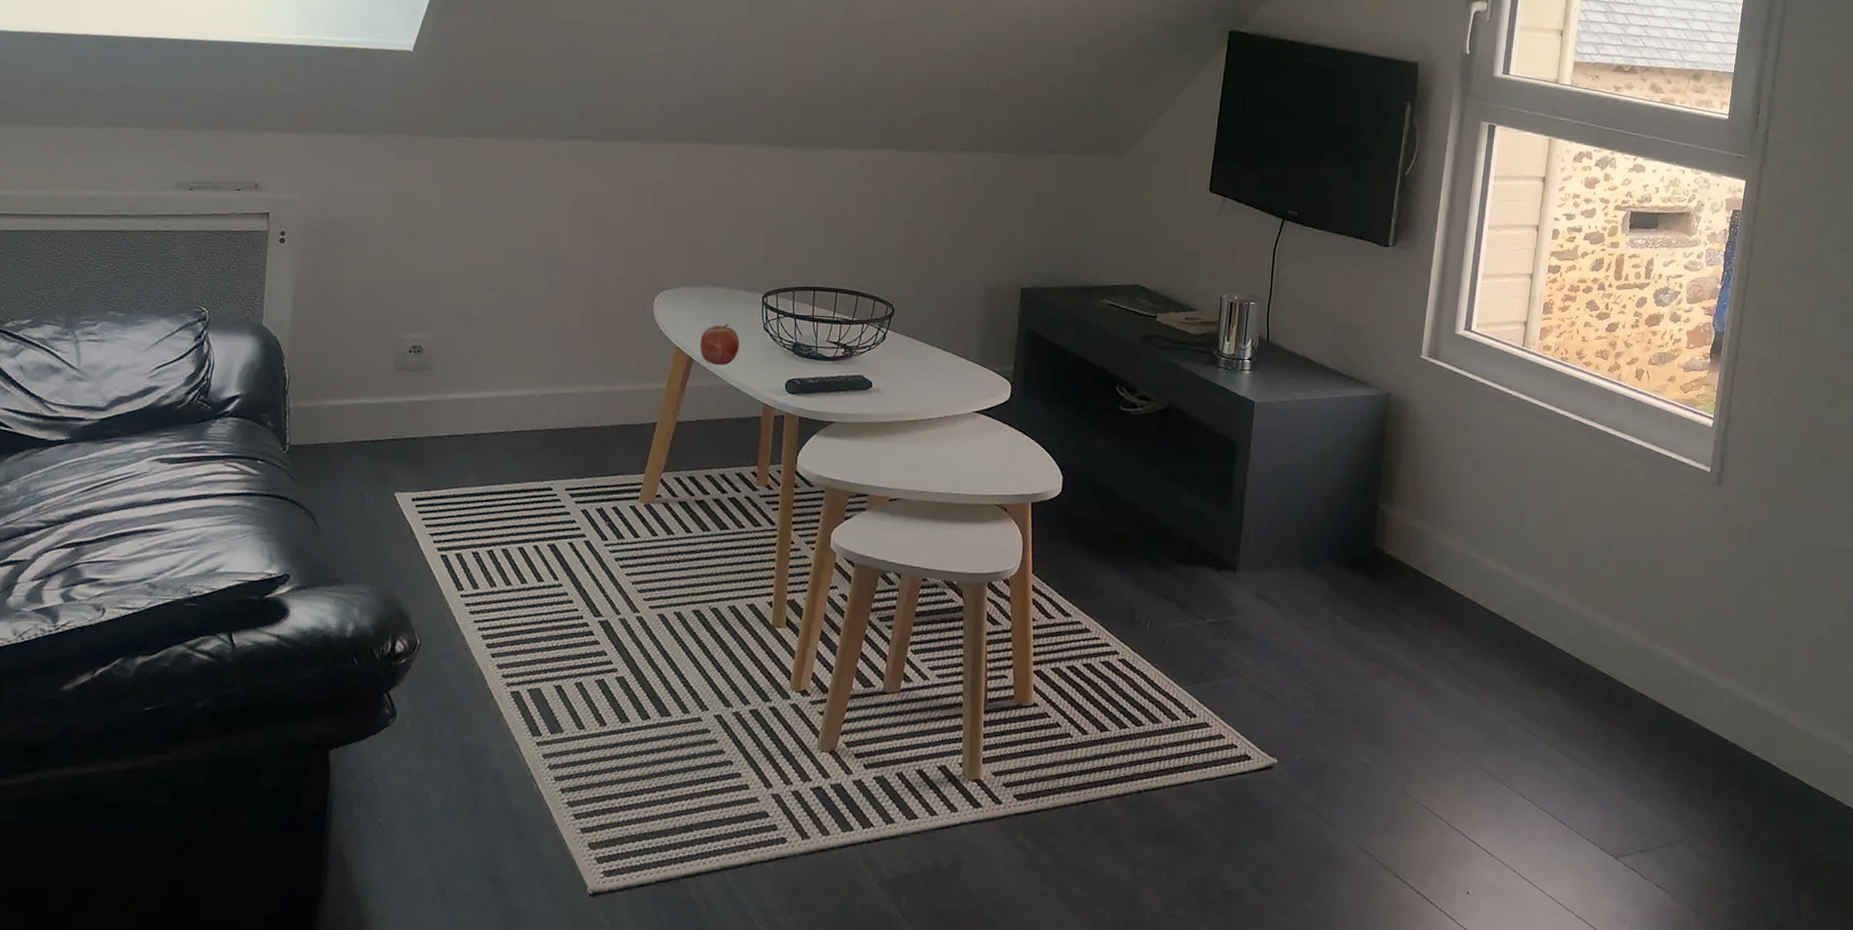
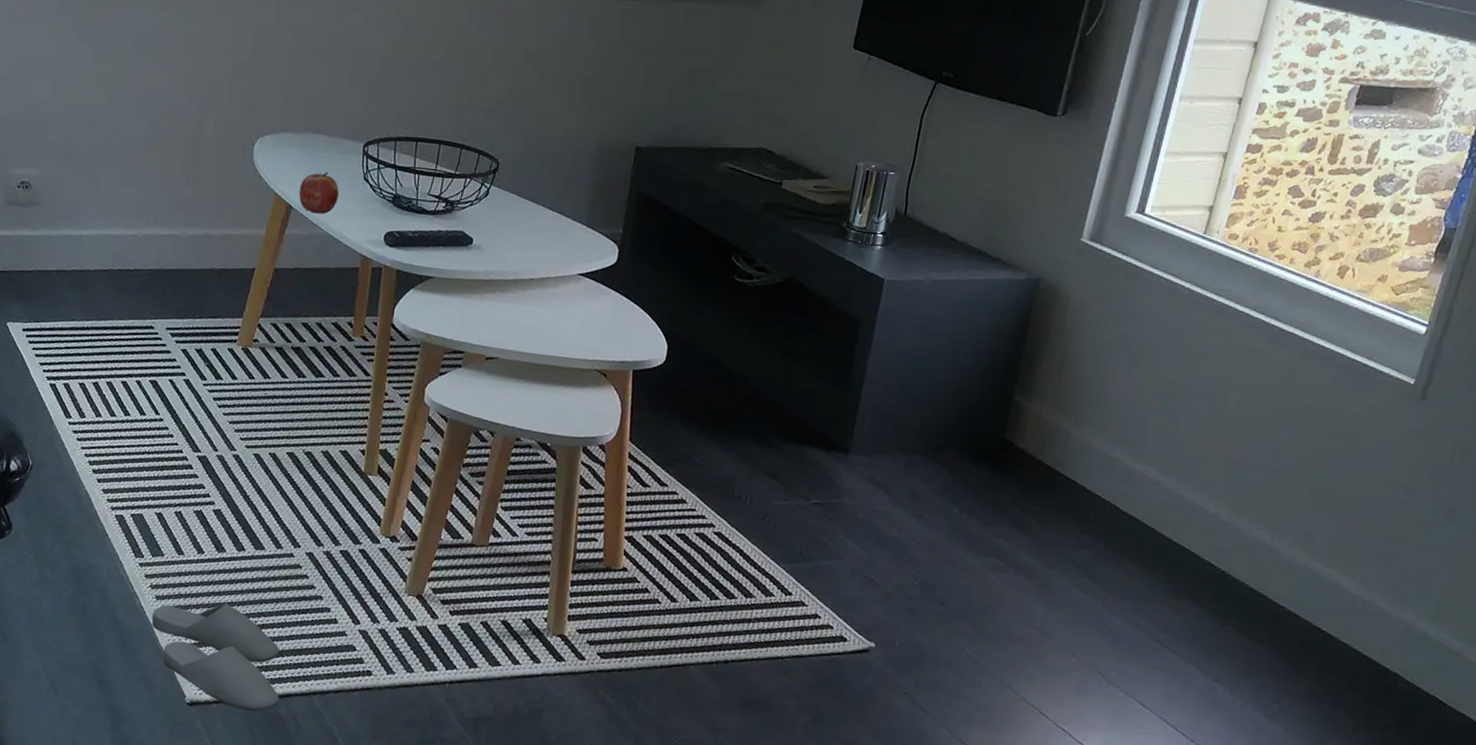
slippers: none [550,778,689,896] -> present [151,603,280,712]

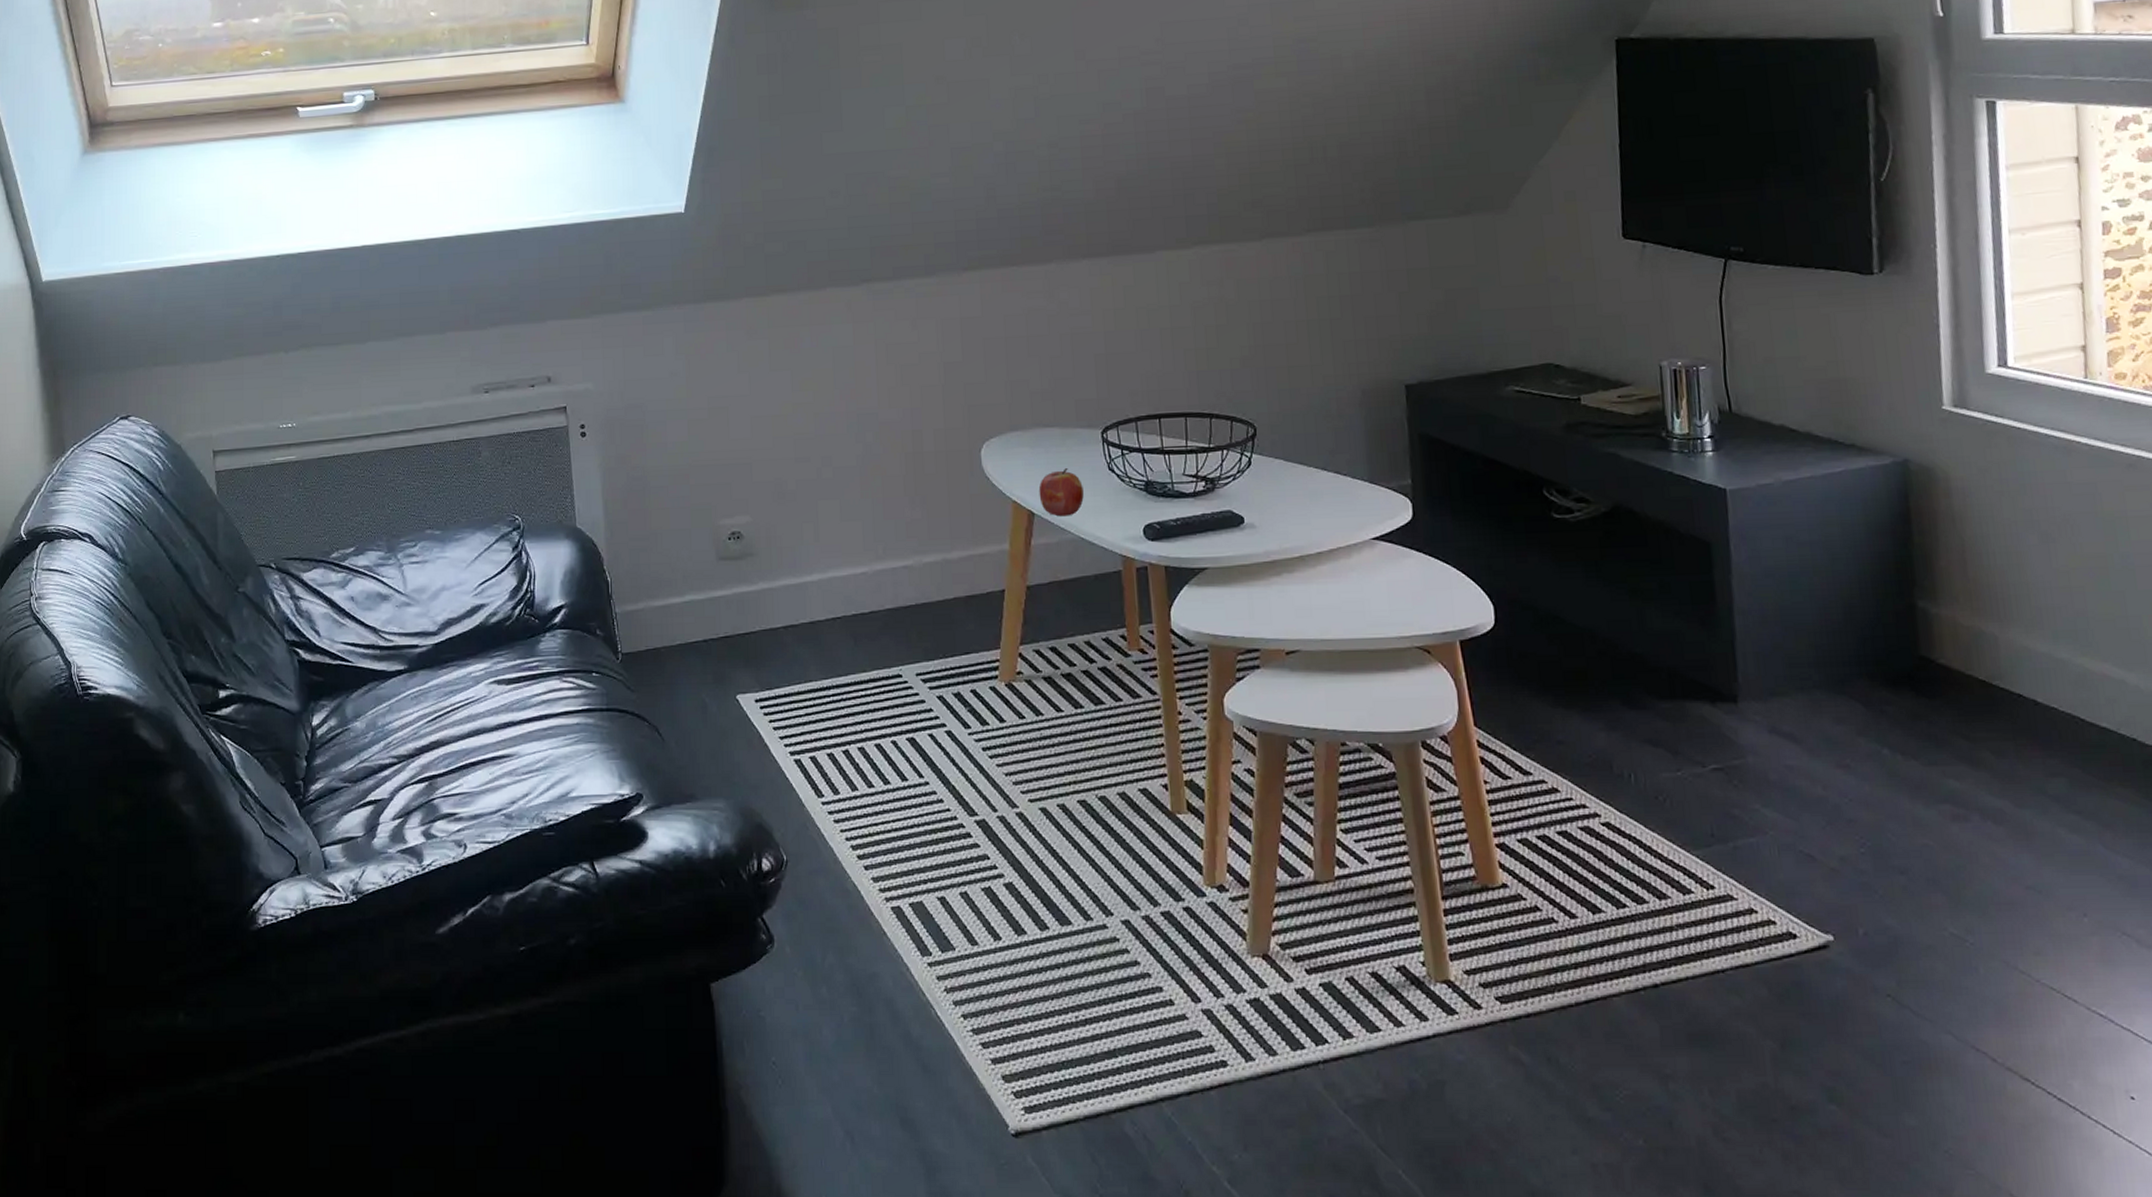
slippers: present [151,603,280,712] -> none [952,999,1122,1134]

